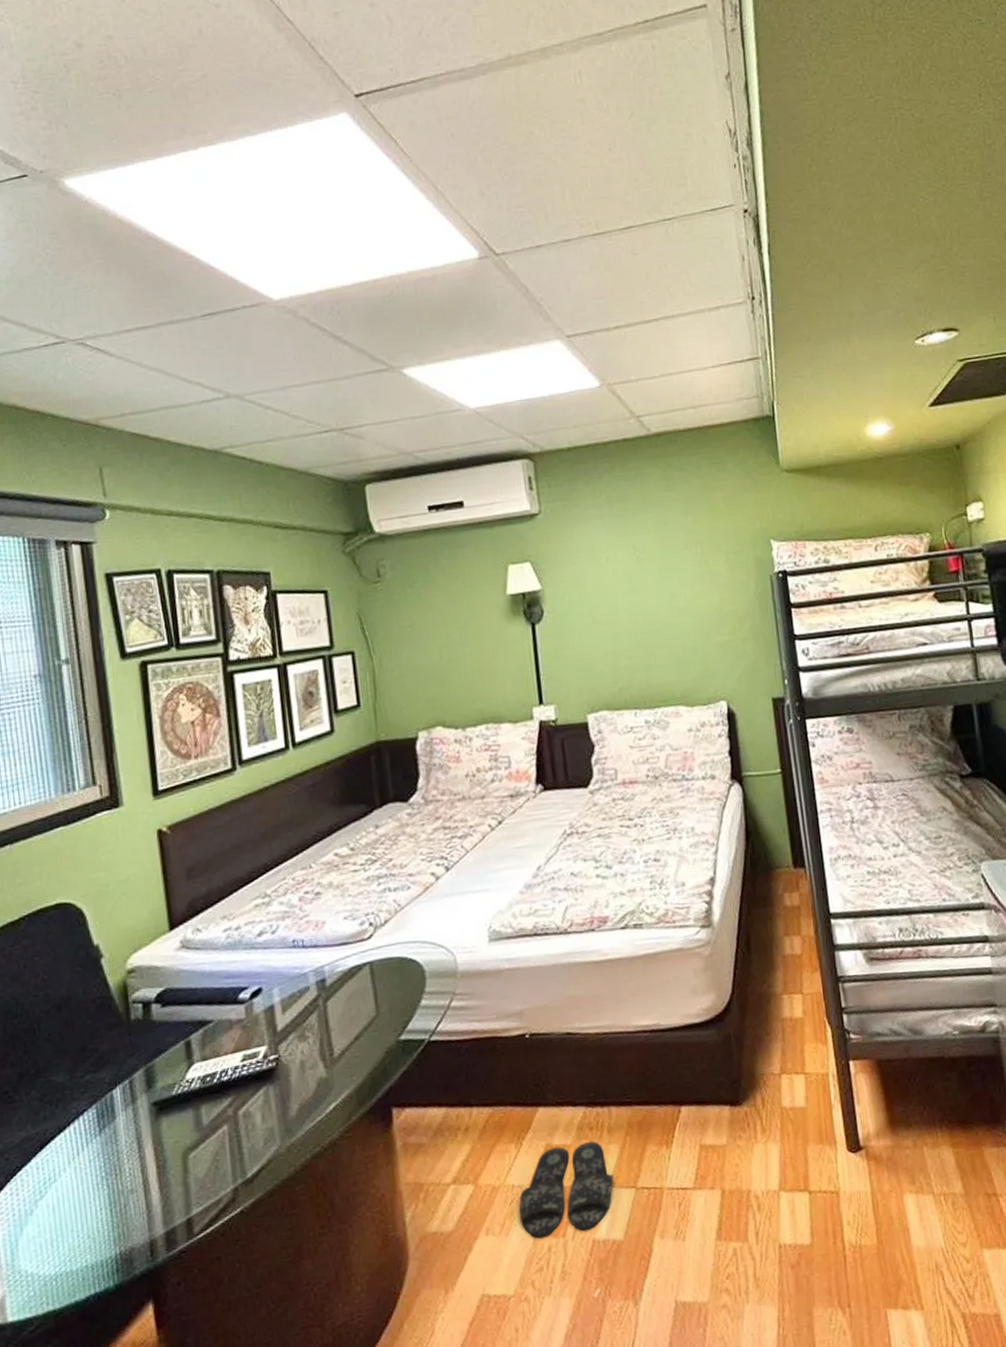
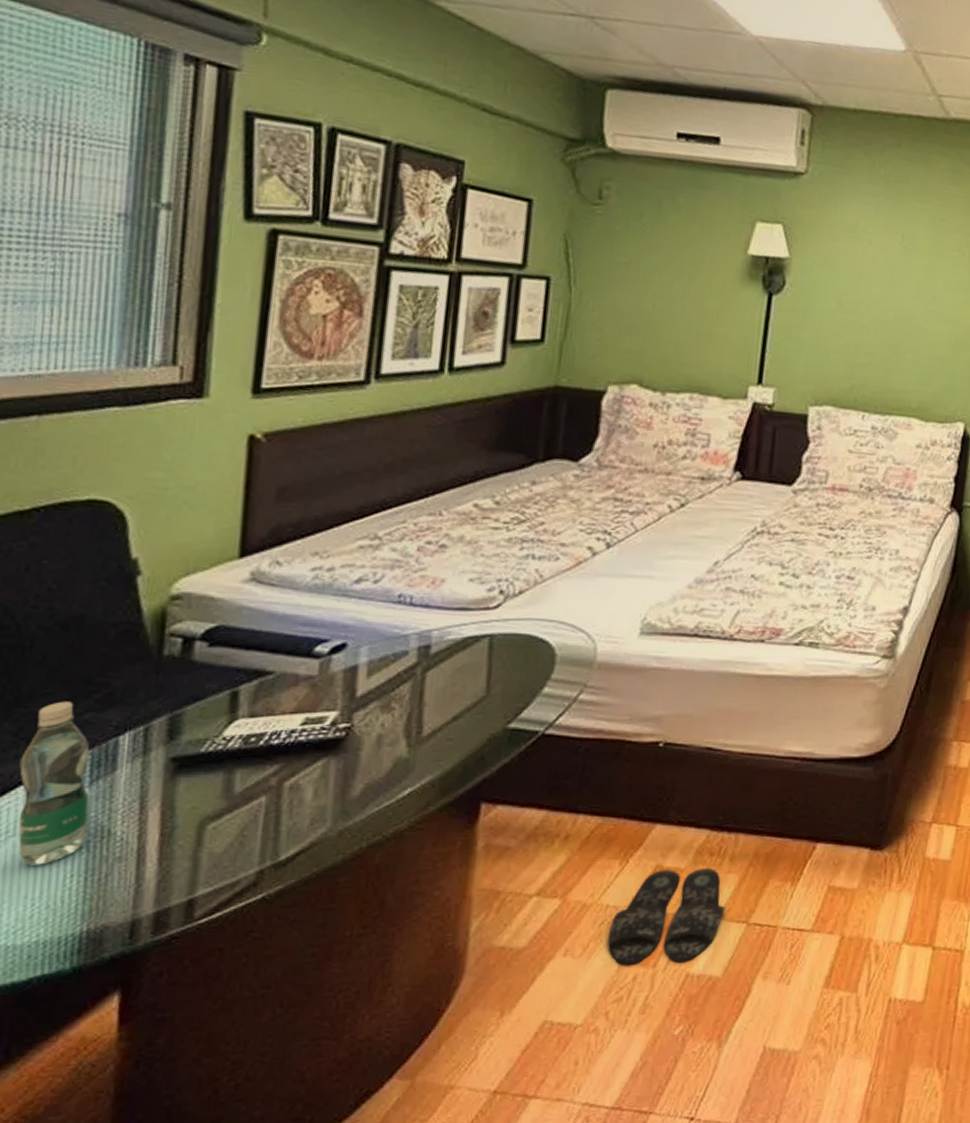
bottle: none [48,1067,106,1204] -> present [18,701,90,865]

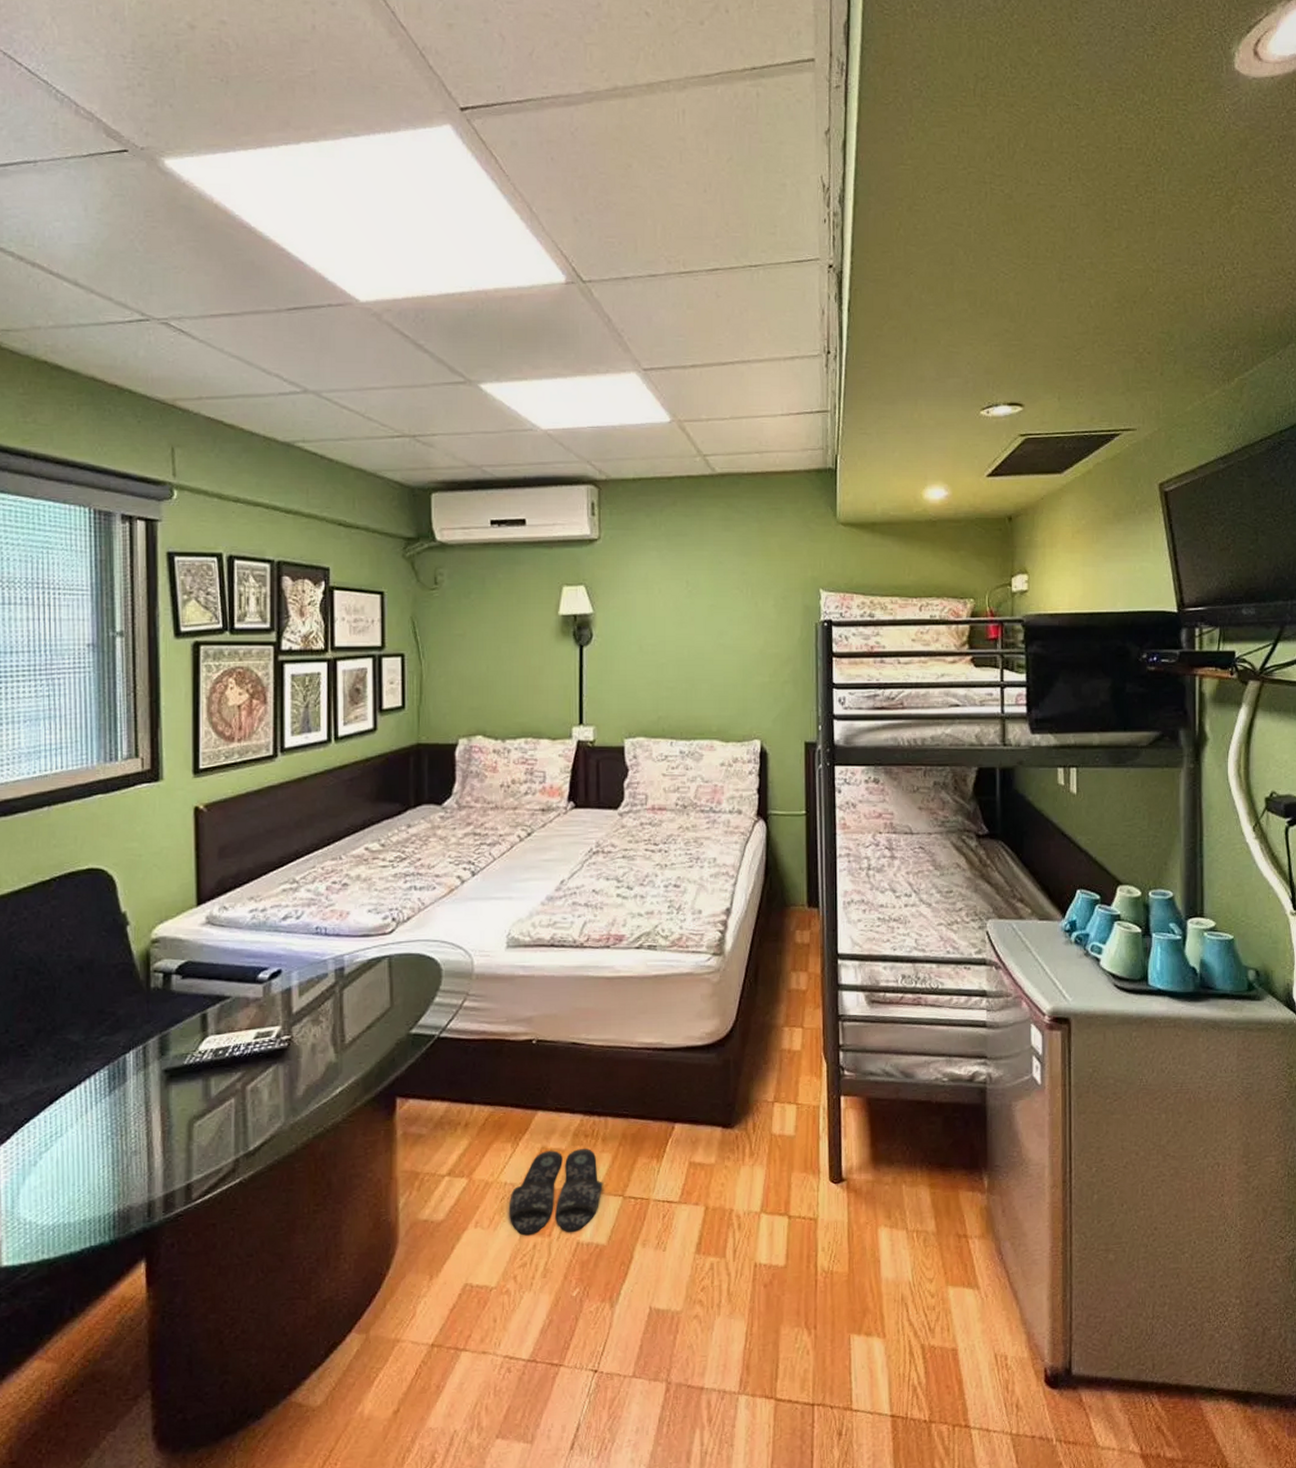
bottle: present [18,701,90,865] -> none [60,1028,111,1159]

